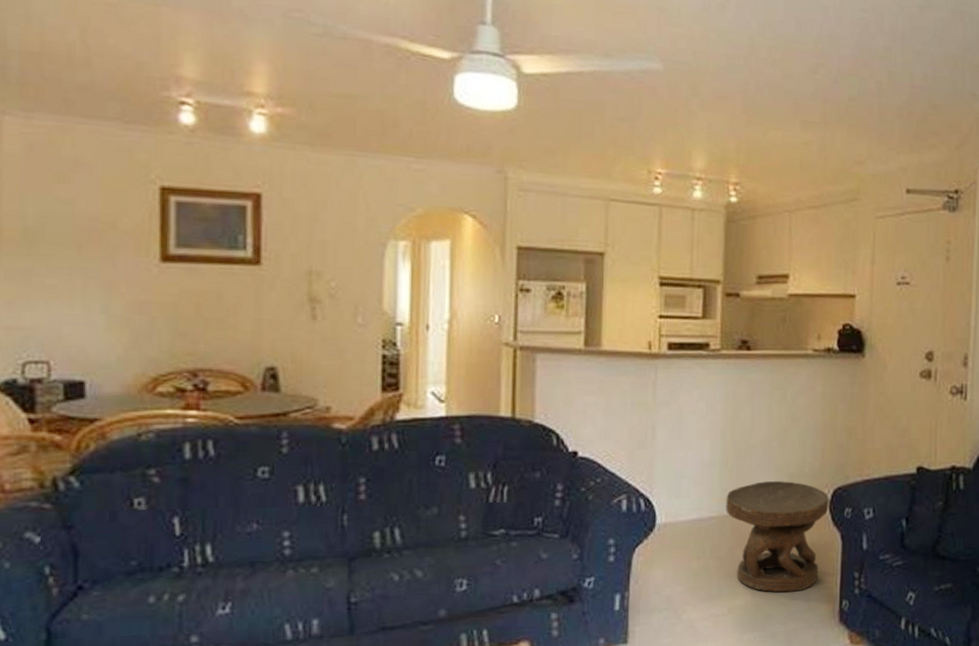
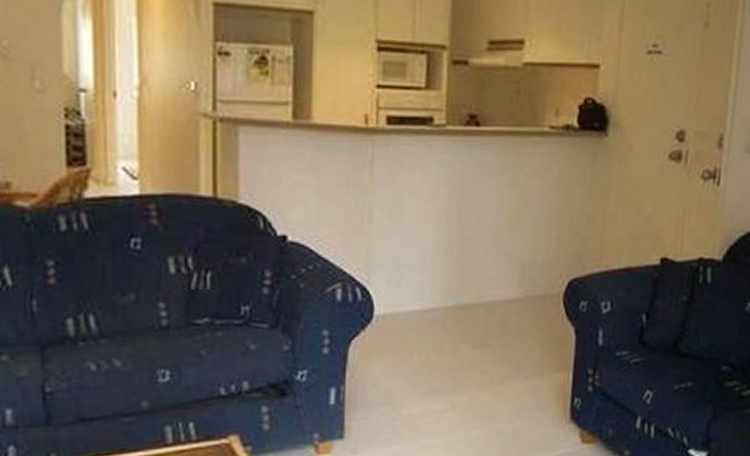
carved stool: present [726,481,829,592] -> none [450,271,563,389]

